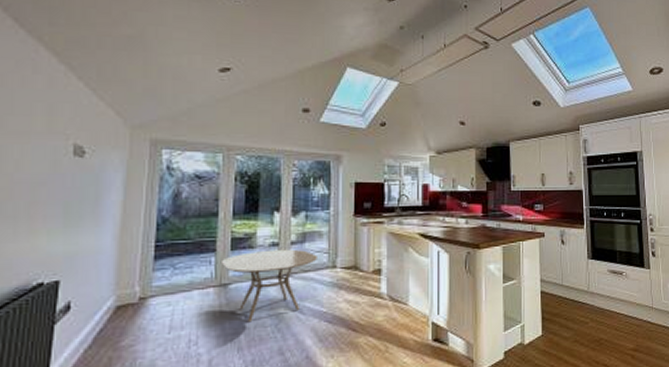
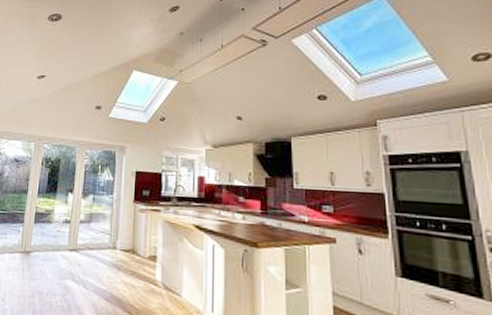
dining table: present [222,249,317,323] -> none [27,226,101,289]

